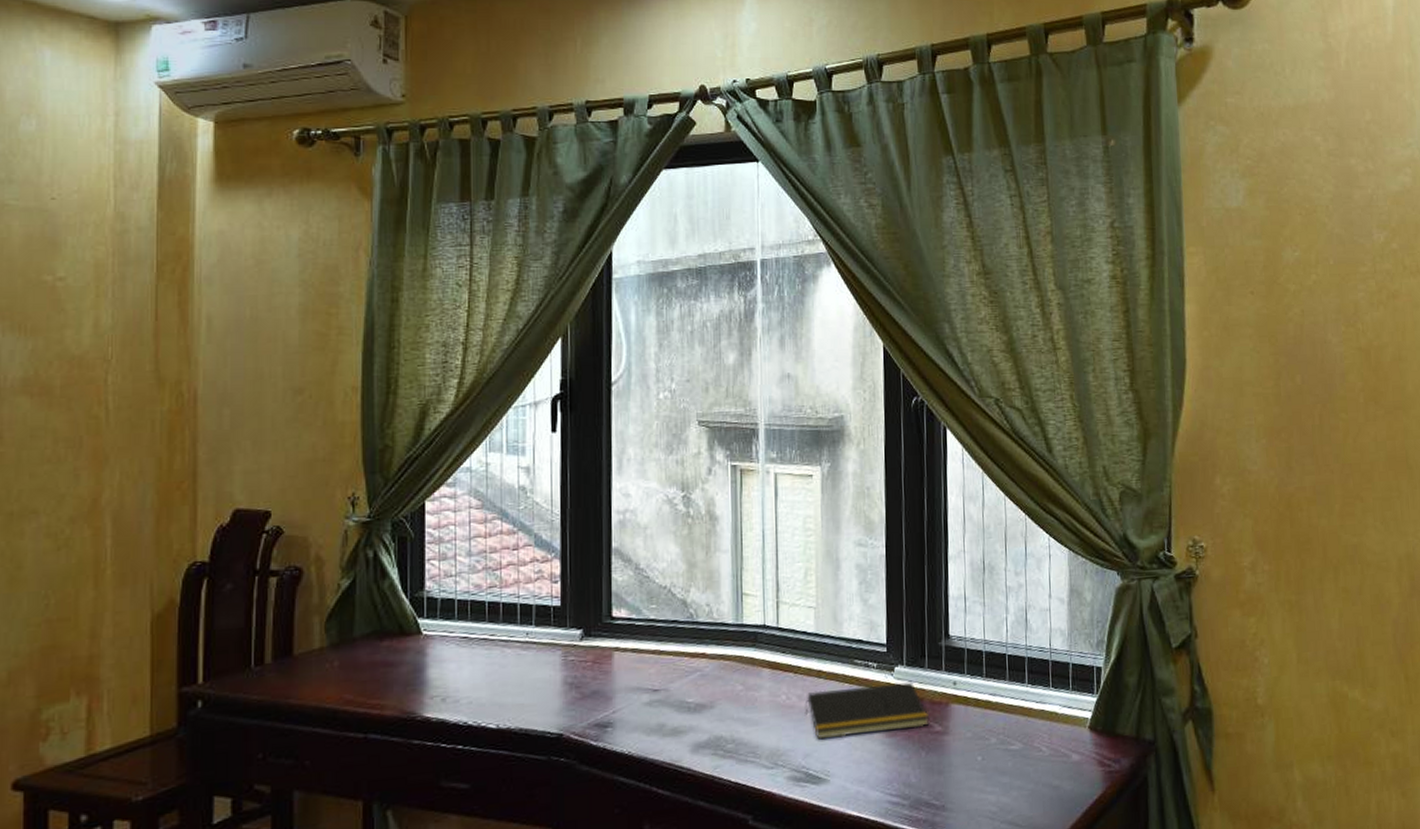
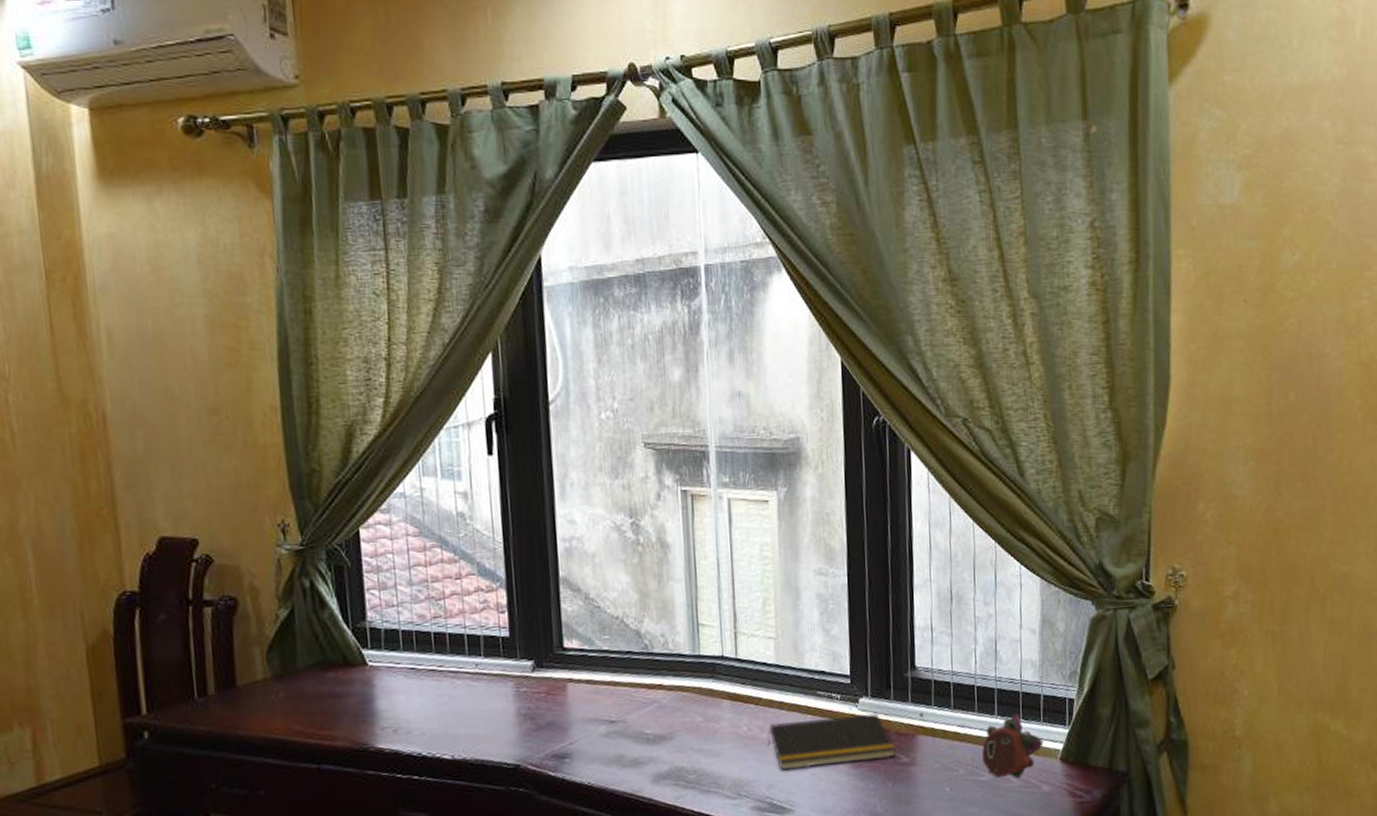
flower: none [1013,681,1073,748] -> present [982,713,1044,779]

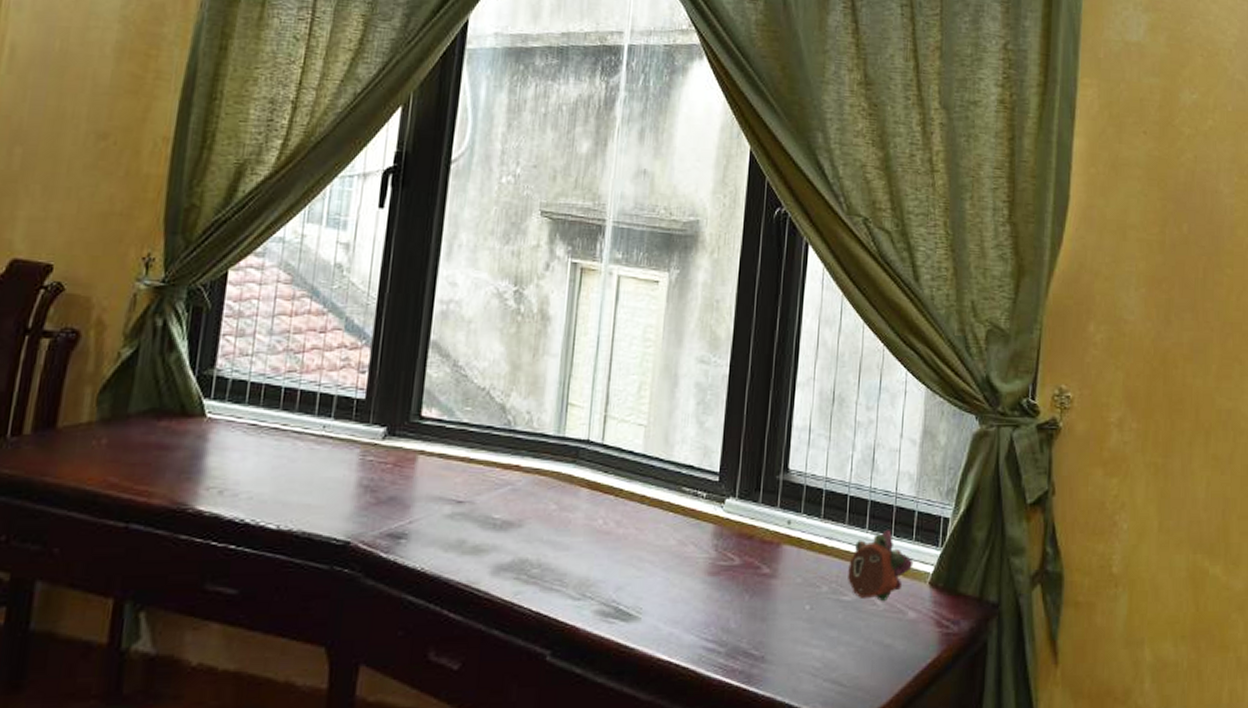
notepad: present [767,713,896,769] -> none [622,516,758,572]

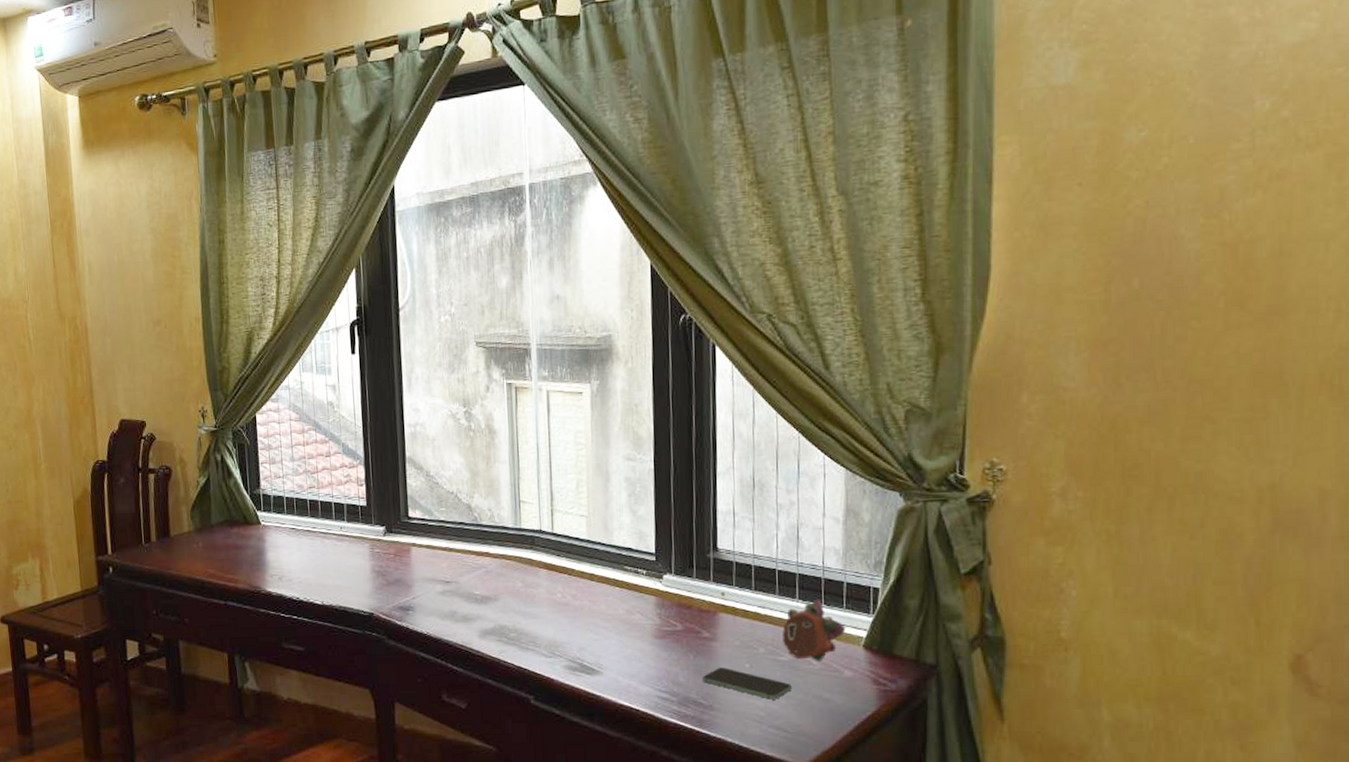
smartphone: none [755,610,852,648] -> present [701,667,792,700]

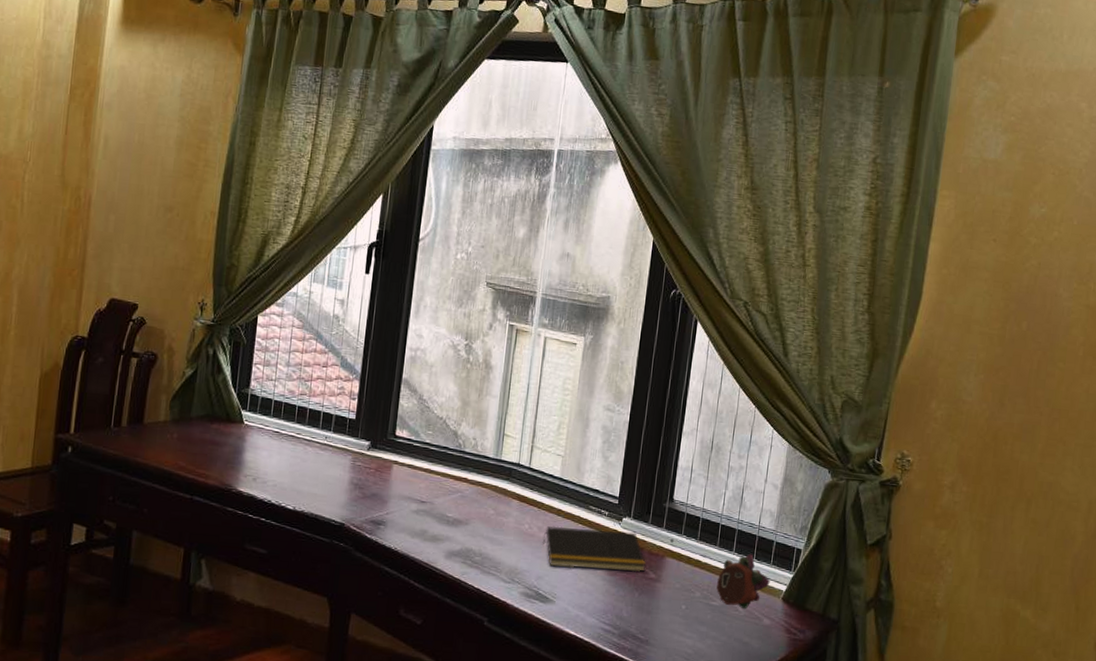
notepad: none [579,590,698,635] -> present [542,526,646,573]
smartphone: present [701,667,792,700] -> none [642,606,718,640]

